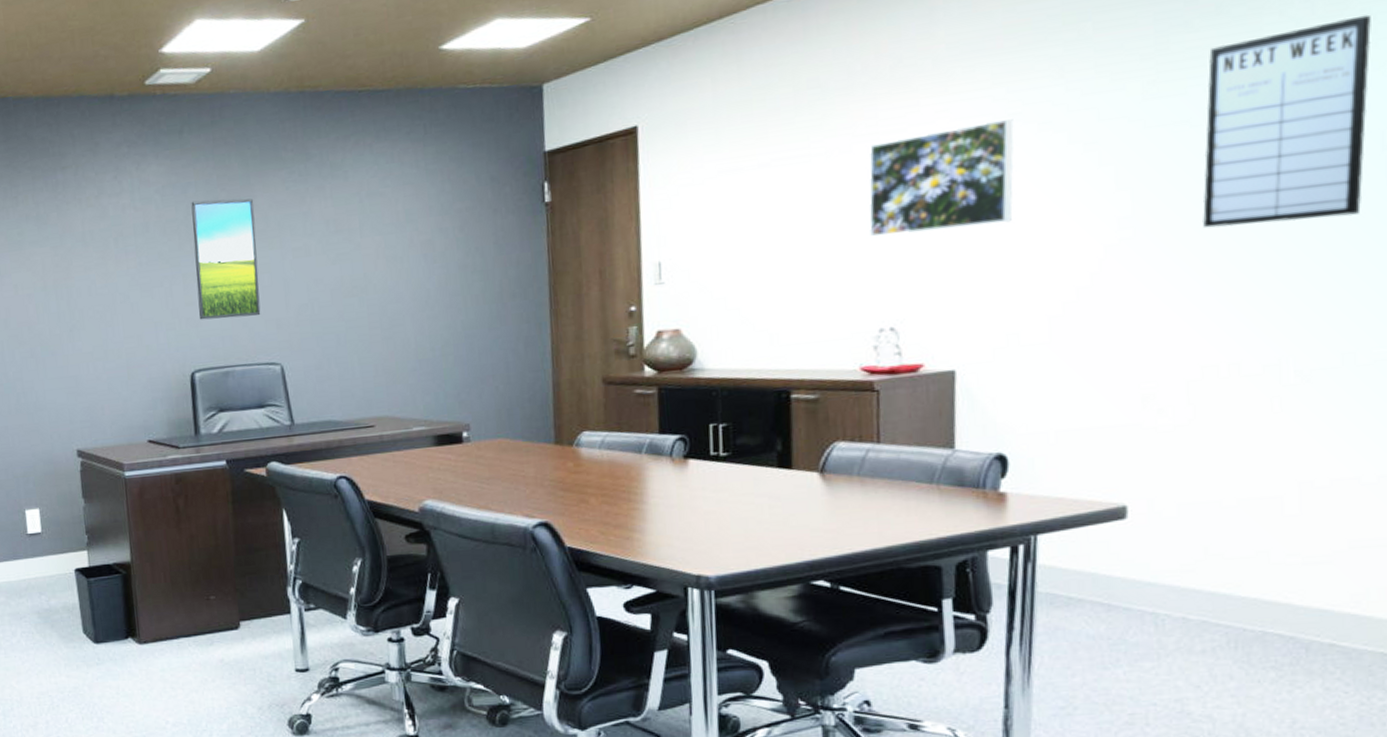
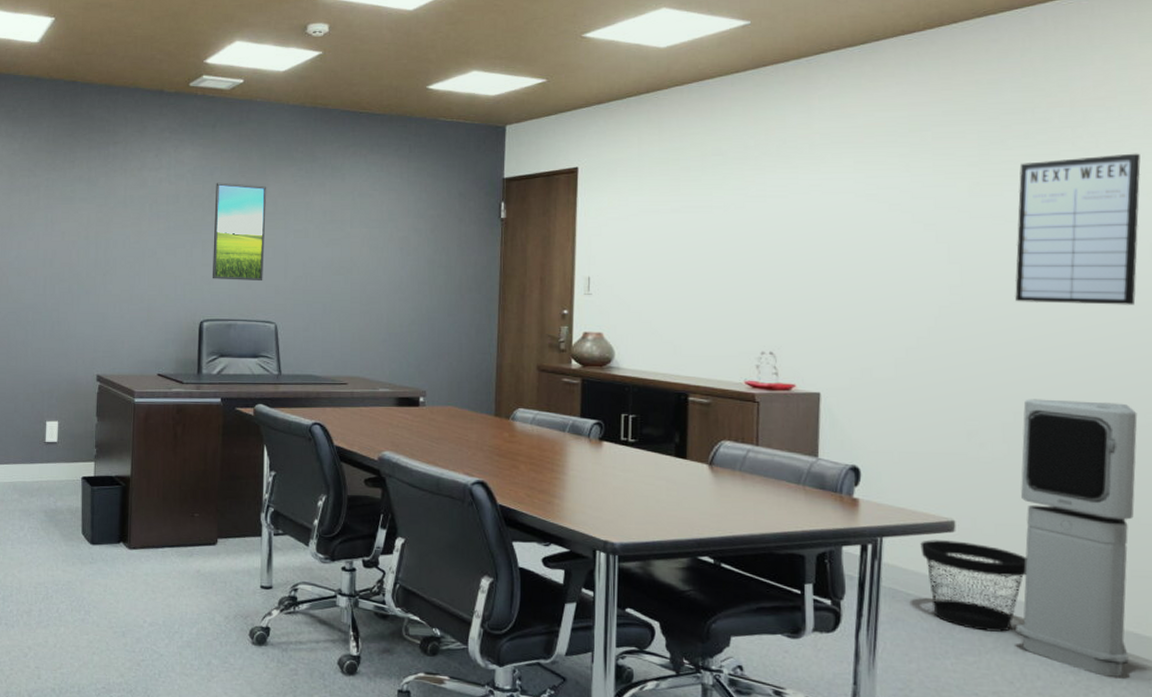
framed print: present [868,118,1014,237] -> none [755,197,870,279]
wastebasket: none [1084,529,1218,632] -> present [920,540,1028,633]
air purifier: none [1203,339,1361,668] -> present [1015,399,1138,677]

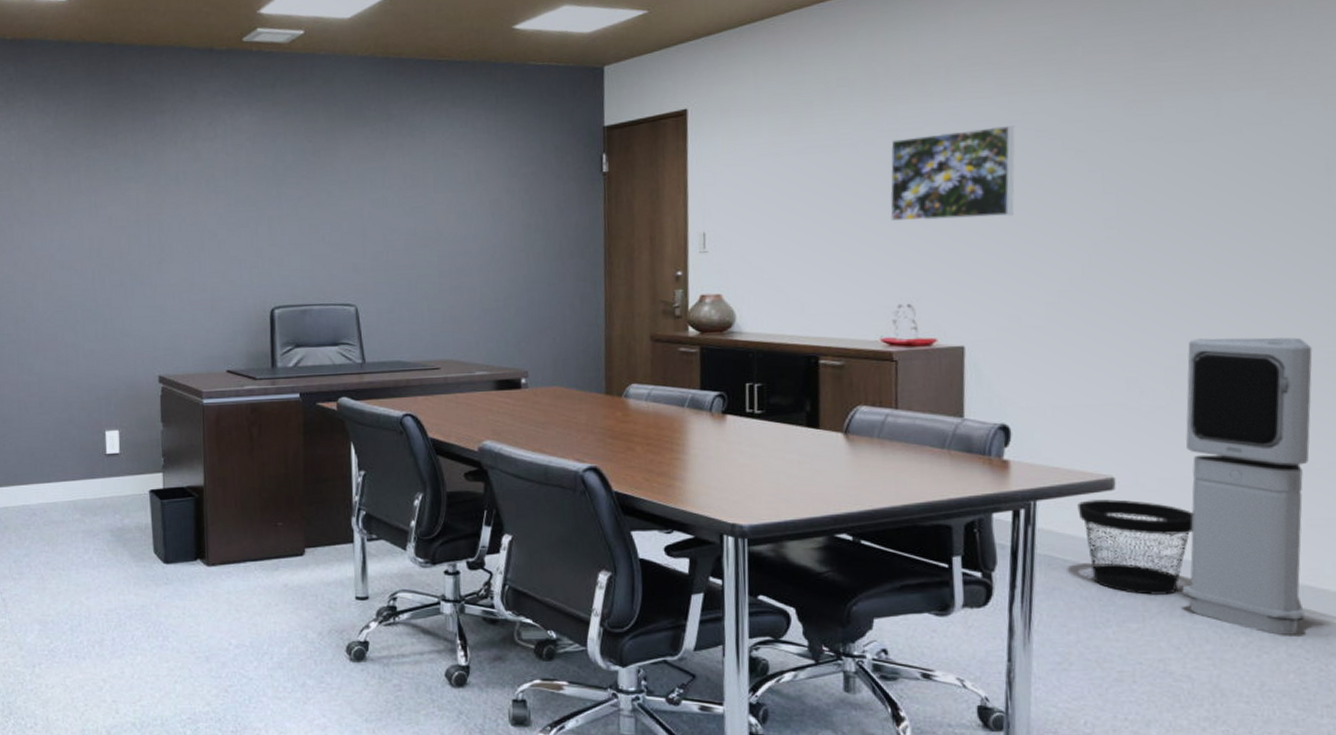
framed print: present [213,182,267,280] -> none [279,150,339,261]
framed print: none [755,197,870,279] -> present [889,124,1016,222]
writing board: present [1014,153,1141,305] -> none [1176,56,1315,232]

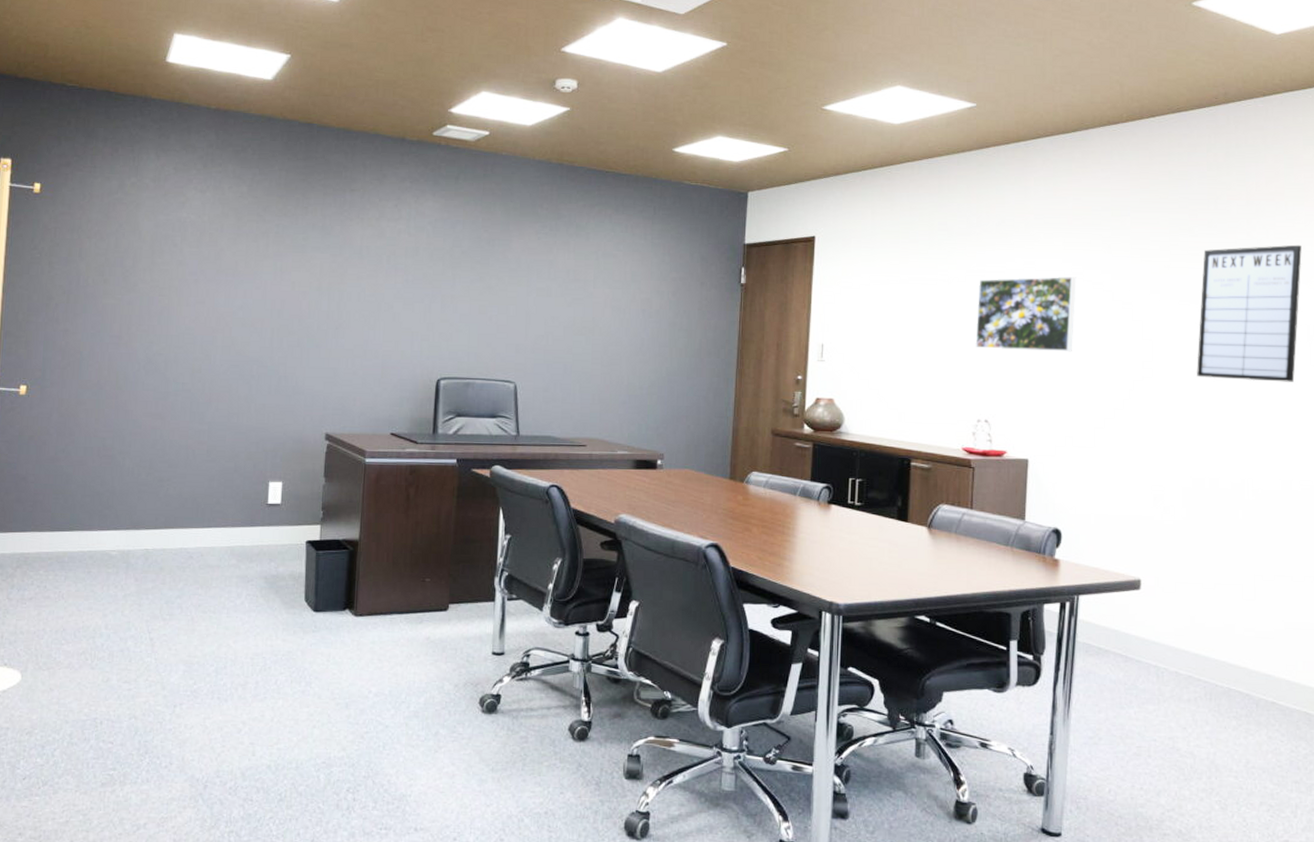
wastebasket: present [1077,499,1194,596] -> none [1111,597,1201,683]
writing board: none [1176,56,1315,232] -> present [1197,244,1302,382]
air purifier: present [1182,337,1313,635] -> none [1189,466,1294,720]

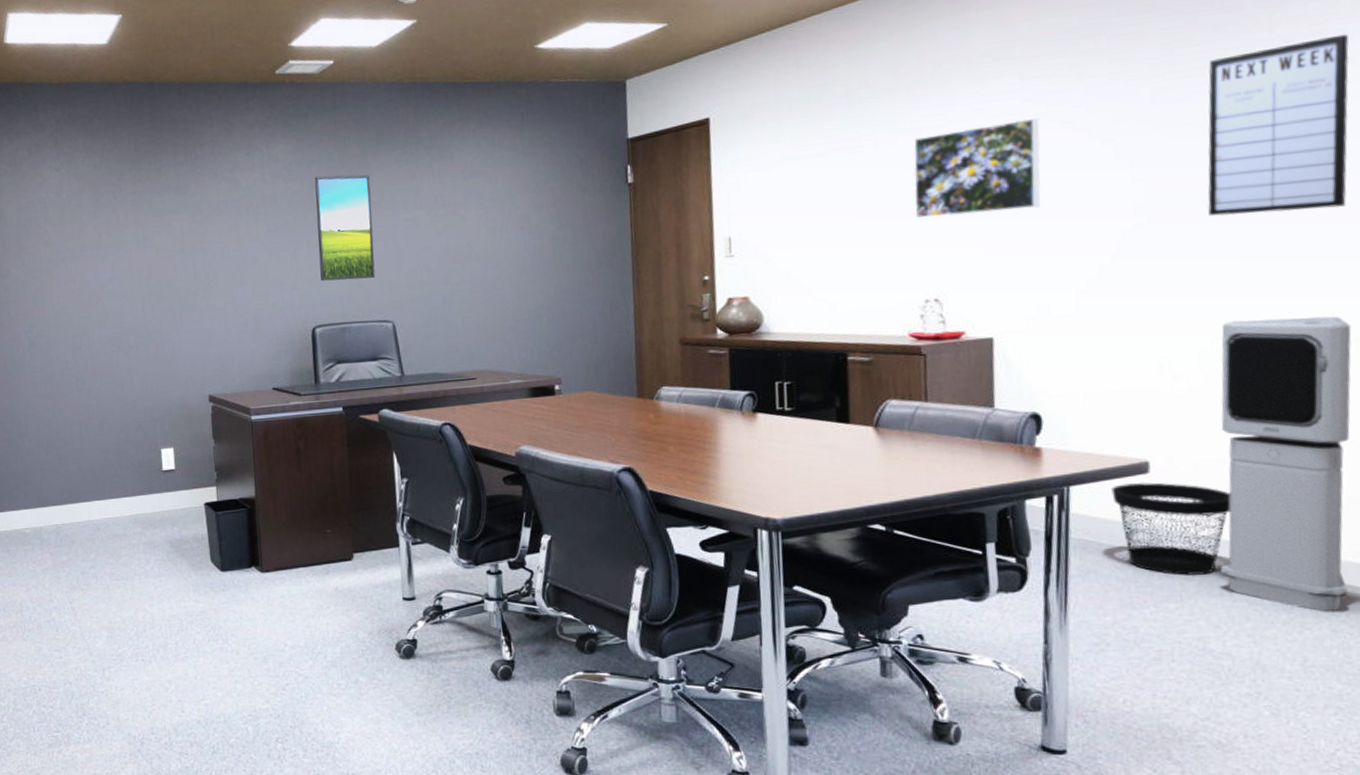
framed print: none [451,236,510,339] -> present [314,175,375,282]
wastebasket: none [1111,597,1201,683] -> present [1111,482,1232,576]
air purifier: none [1189,466,1294,720] -> present [1220,316,1352,611]

